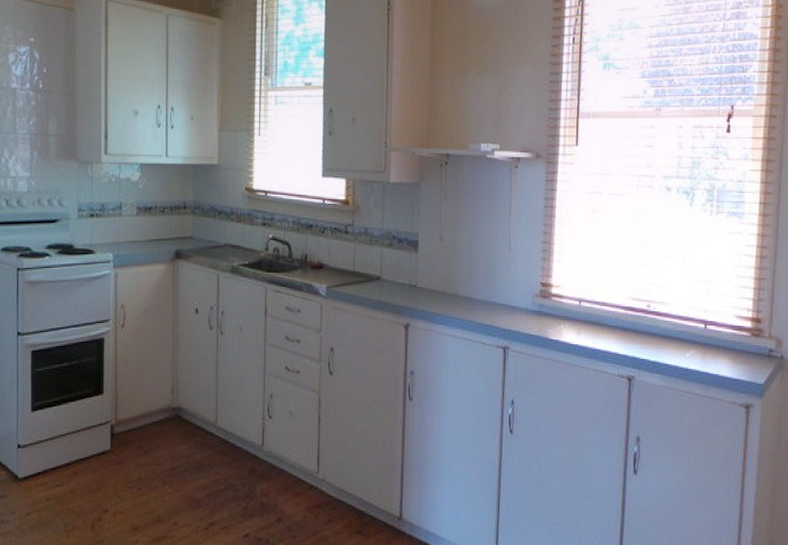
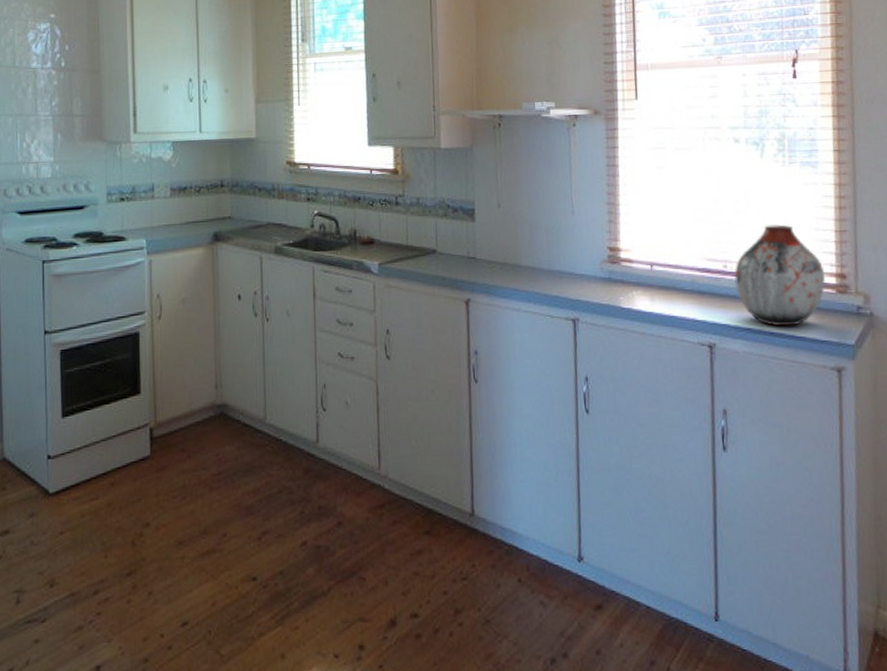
vase: none [657,270,742,364] -> present [734,224,826,327]

